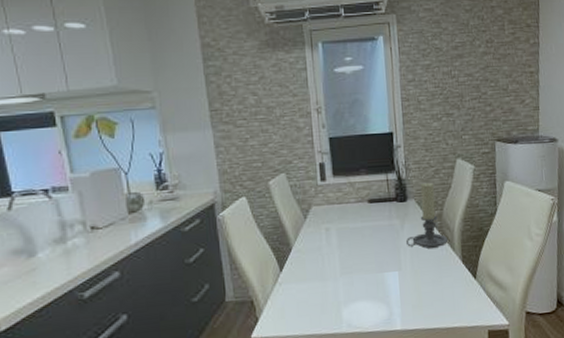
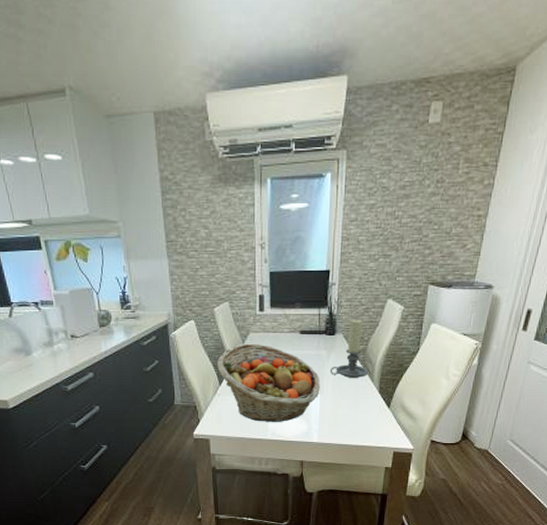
fruit basket: none [276,218,398,312] -> present [217,343,320,422]

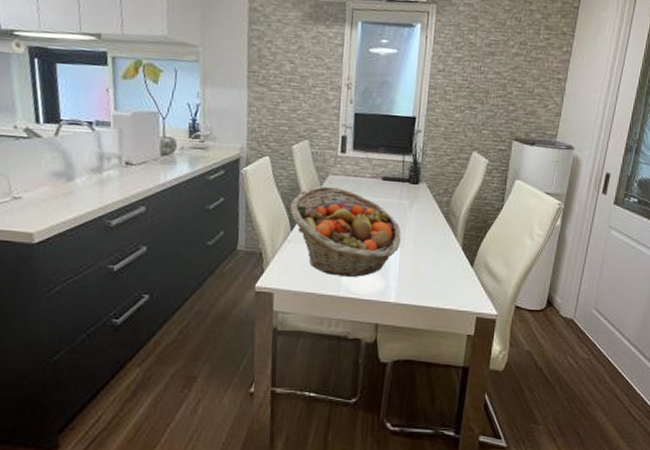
candle holder: present [331,319,369,379] -> none [412,169,453,233]

